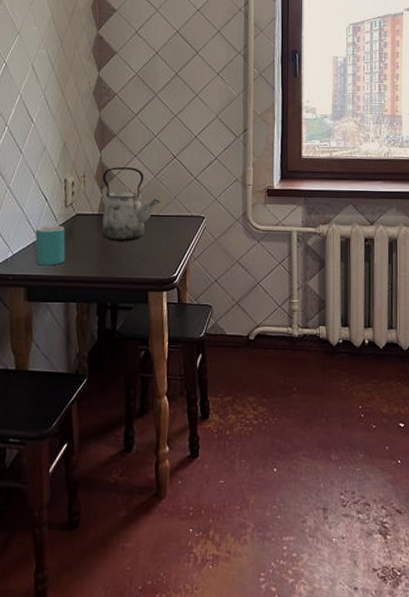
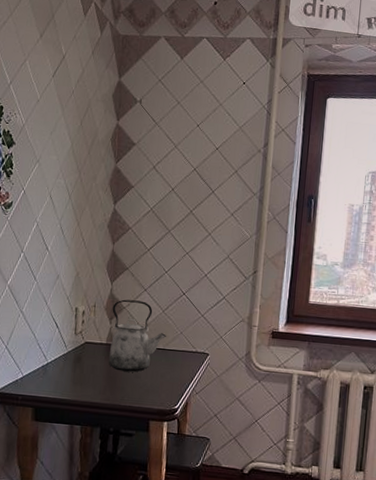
mug: present [35,225,66,266] -> none [44,350,74,390]

